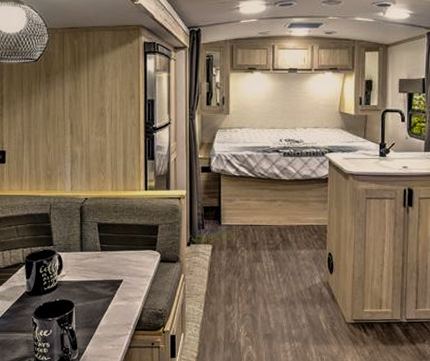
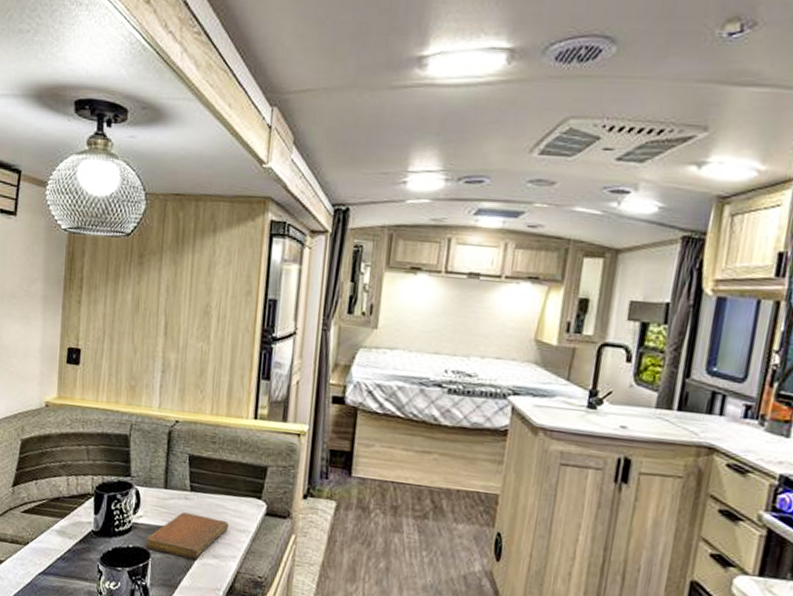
notebook: none [69,268,134,303] -> present [145,512,230,559]

